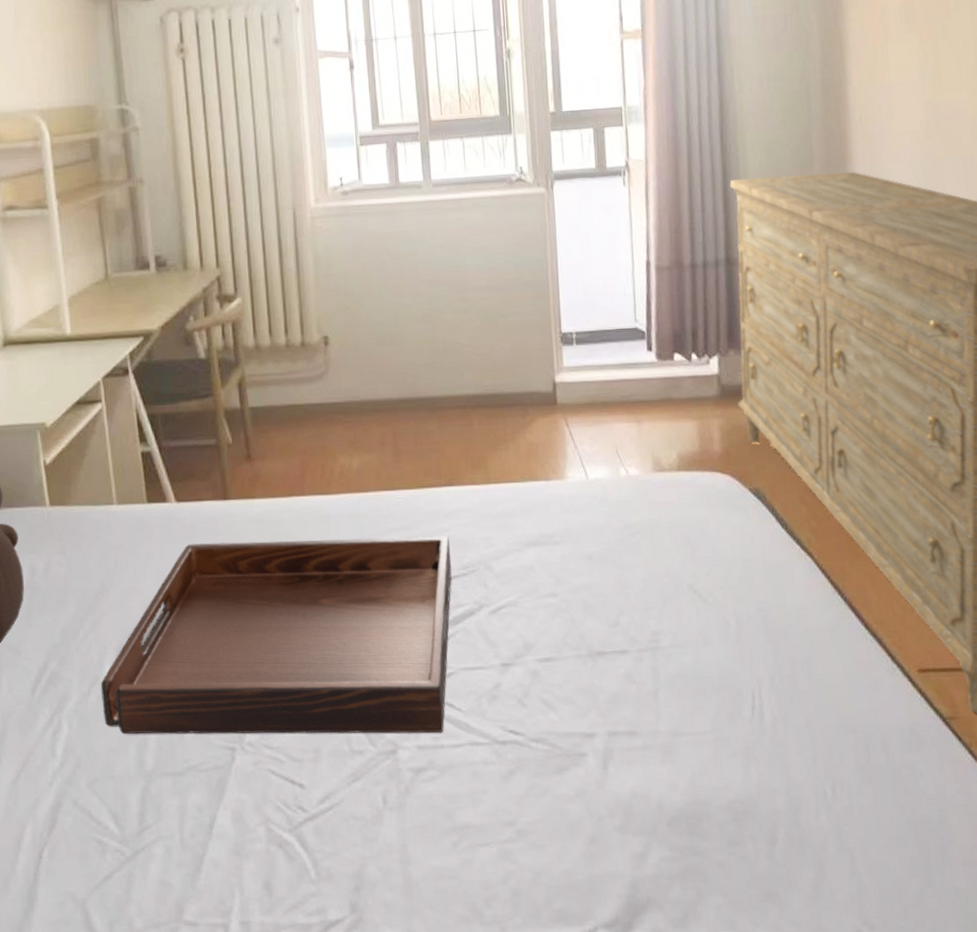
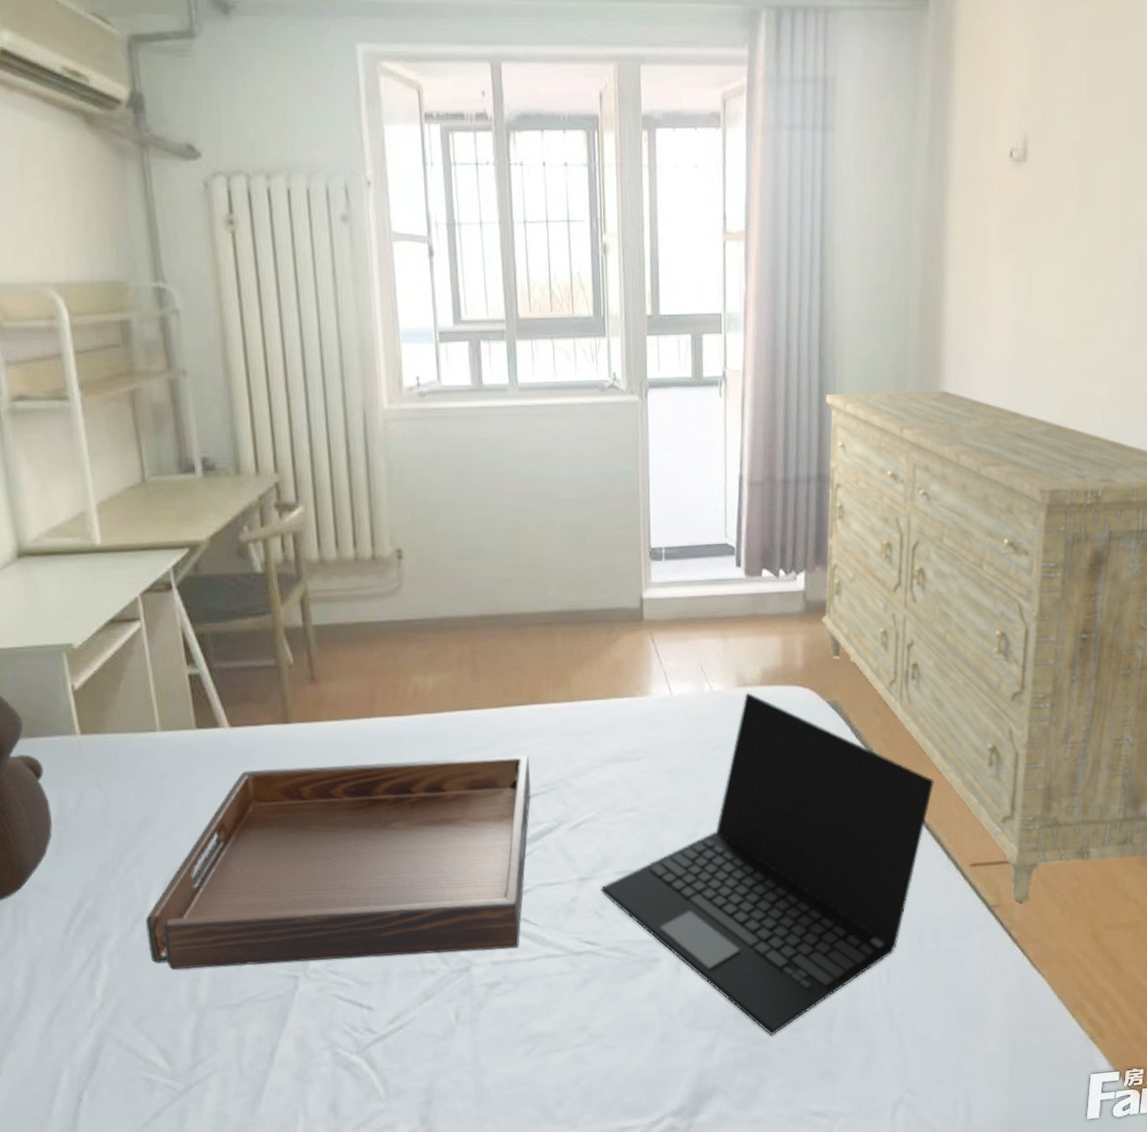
laptop: none [523,477,872,848] -> present [601,692,935,1036]

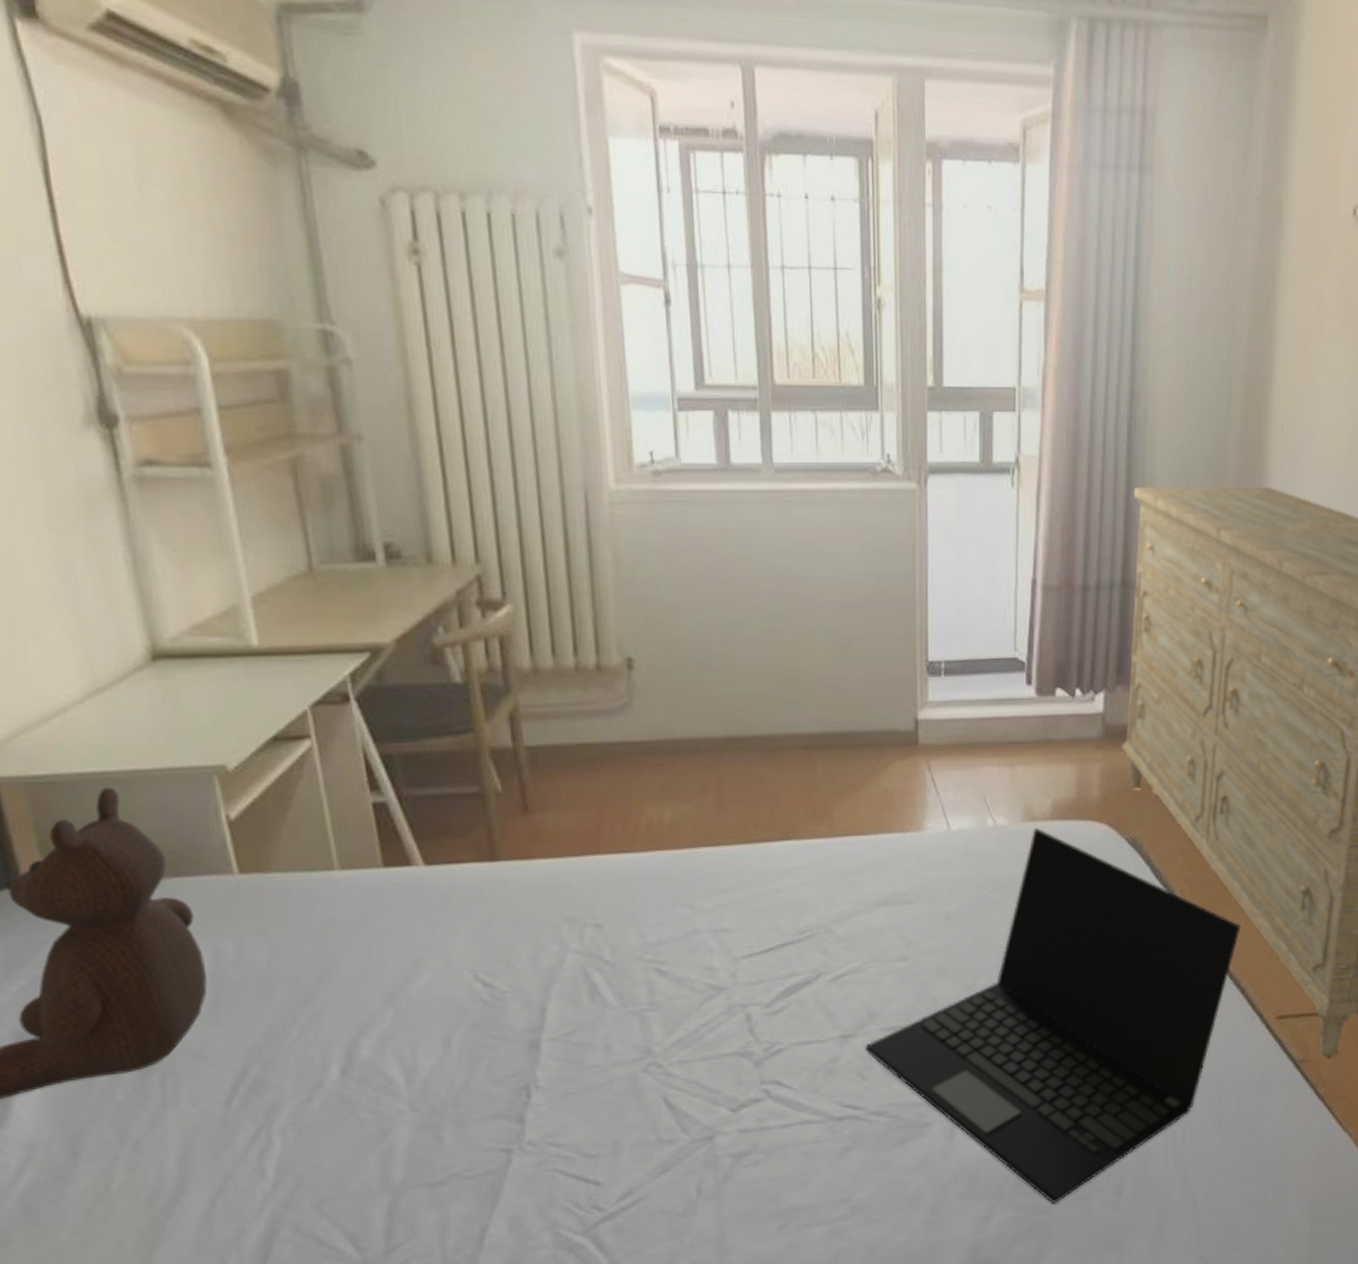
serving tray: present [146,754,531,970] -> none [326,897,786,1145]

